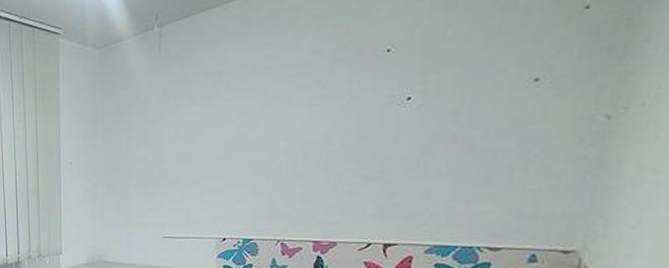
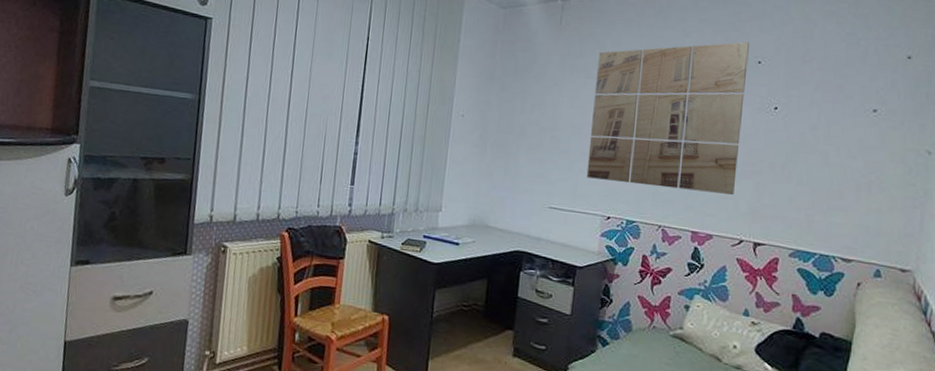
wall art: none [198,30,375,204] -> present [586,42,749,195]

